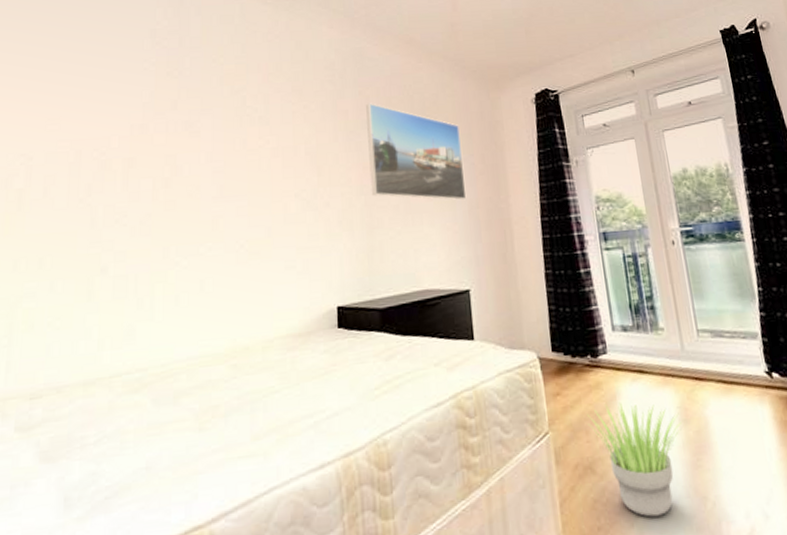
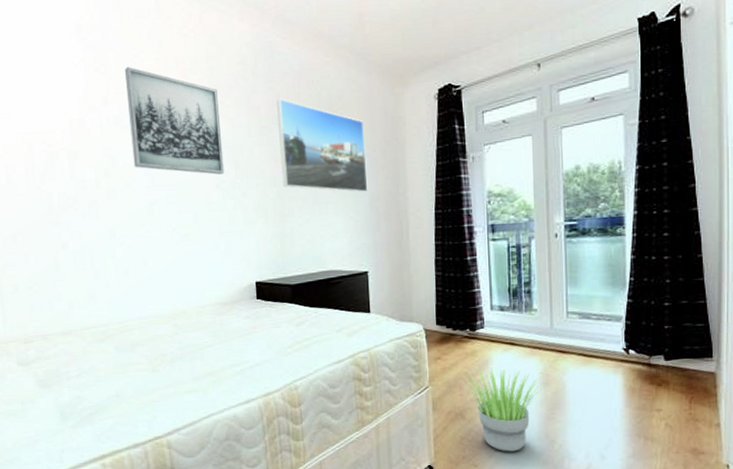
wall art: none [199,70,306,183] -> present [124,66,225,175]

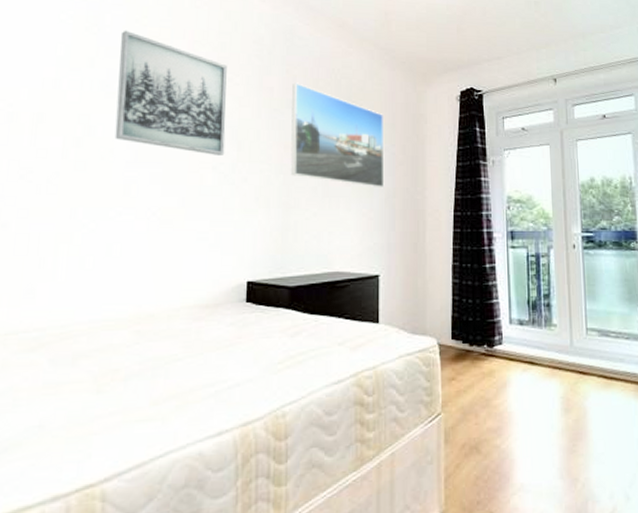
potted plant: present [461,367,542,452] -> none [477,389,563,495]

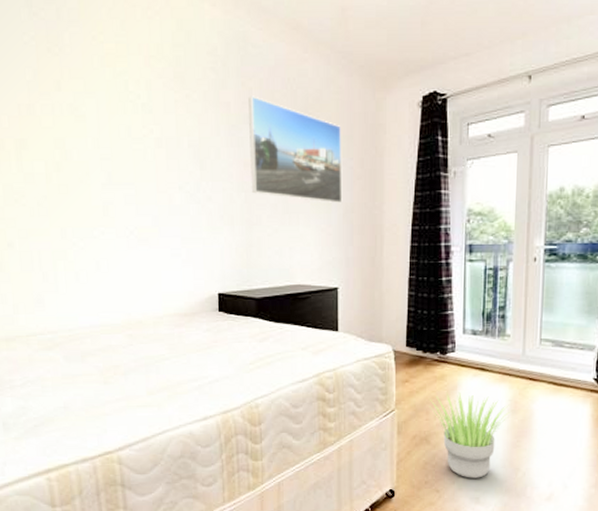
wall art: present [114,30,227,155] -> none [80,48,189,175]
potted plant: none [477,389,563,495] -> present [428,392,510,478]

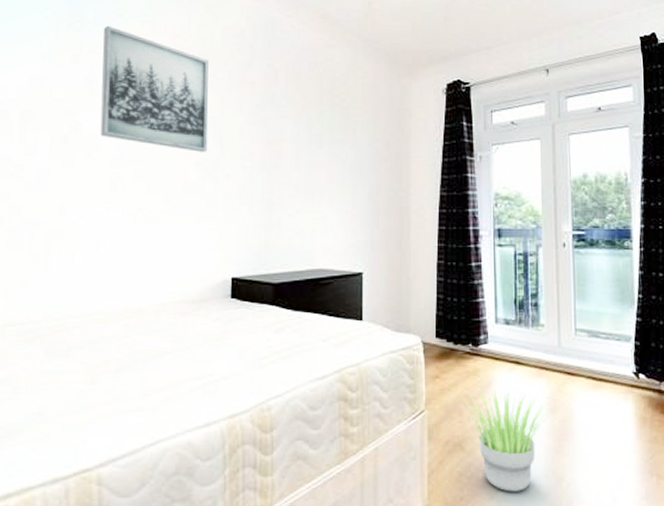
wall art: none [80,48,189,175] -> present [100,25,209,152]
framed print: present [249,96,343,204] -> none [273,77,368,185]

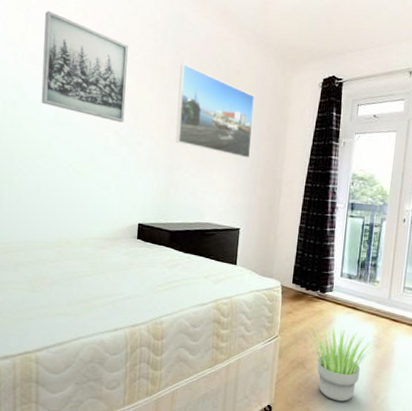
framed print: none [273,77,368,185] -> present [175,63,255,159]

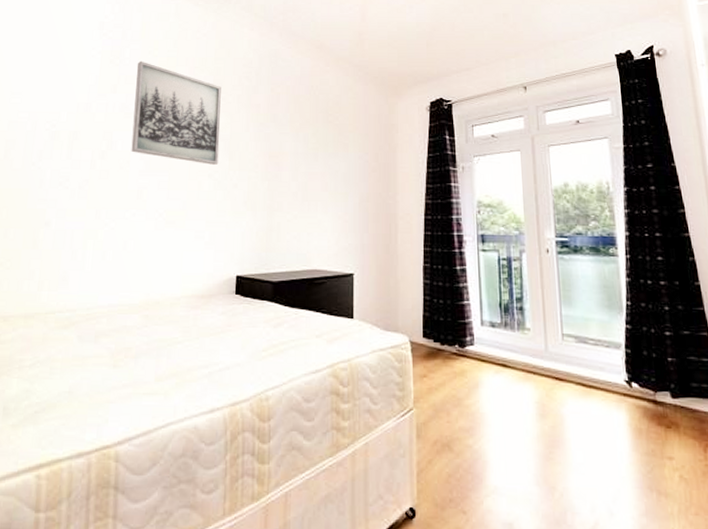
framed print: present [175,63,255,159] -> none [274,99,359,194]
potted plant: present [307,326,375,402] -> none [449,390,539,498]

